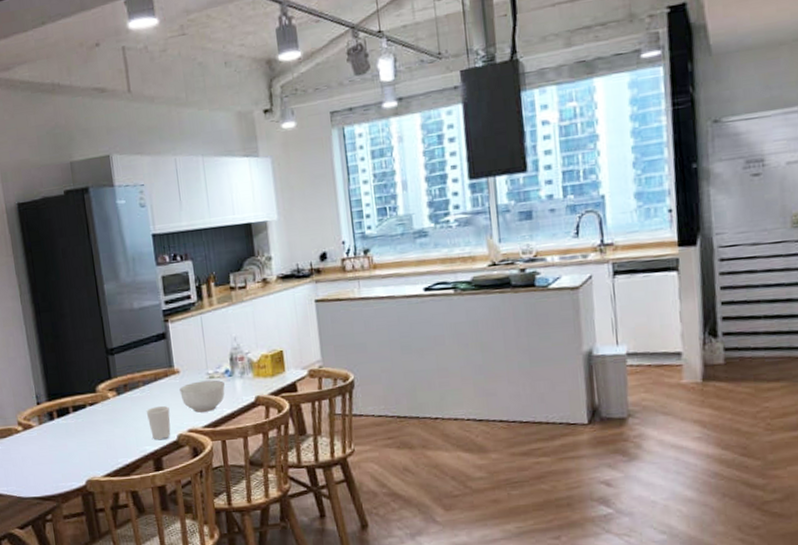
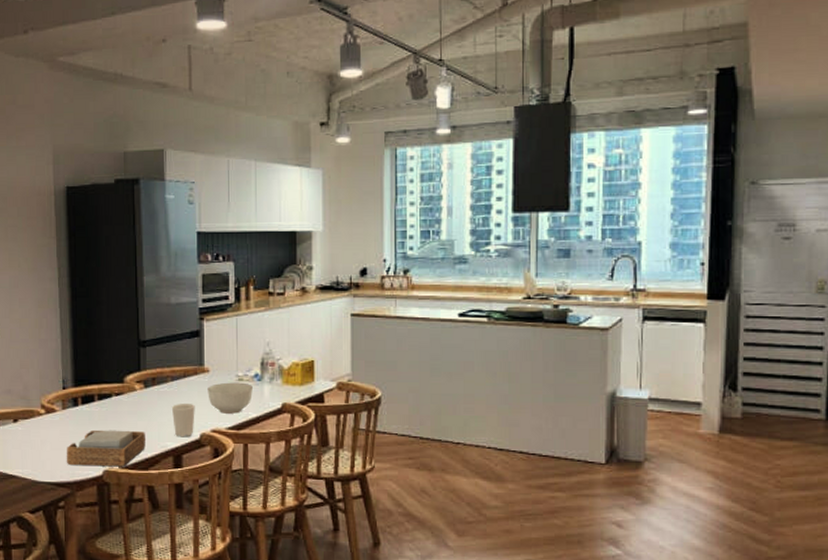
napkin holder: none [48,438,125,479] -> present [66,429,147,467]

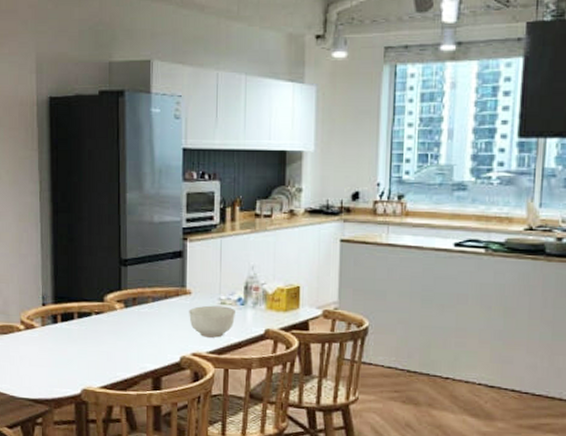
napkin holder: present [66,429,147,467] -> none [44,348,126,387]
cup: present [171,403,195,437] -> none [151,324,176,360]

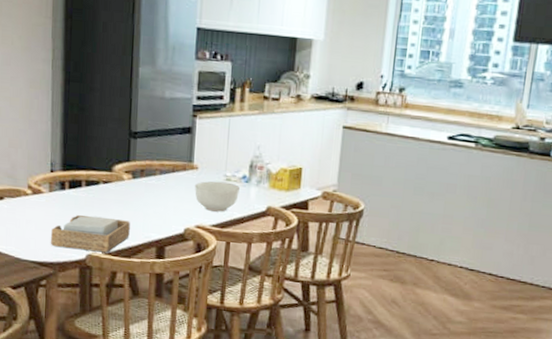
napkin holder: none [44,348,126,387] -> present [50,214,131,253]

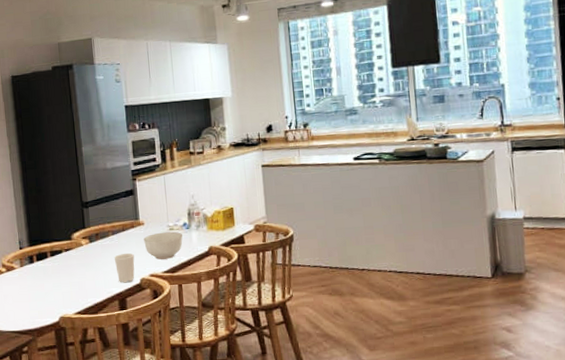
napkin holder: present [50,214,131,253] -> none [26,280,95,315]
cup: none [158,197,181,230] -> present [114,253,135,283]

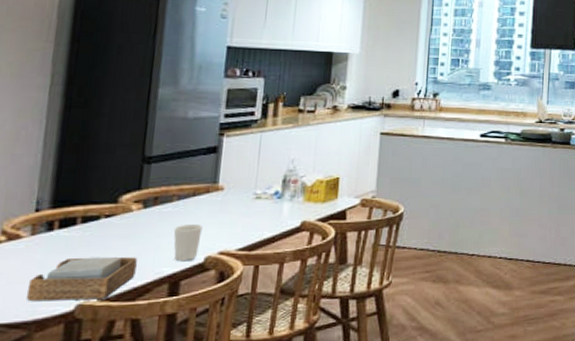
napkin holder: none [26,280,95,315] -> present [26,256,138,302]
bowl: present [144,231,183,260] -> none [219,200,271,234]

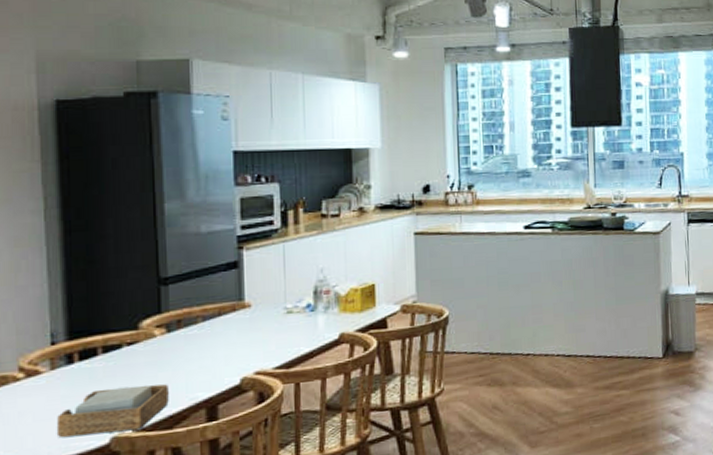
cup: present [173,223,203,262] -> none [203,344,234,385]

